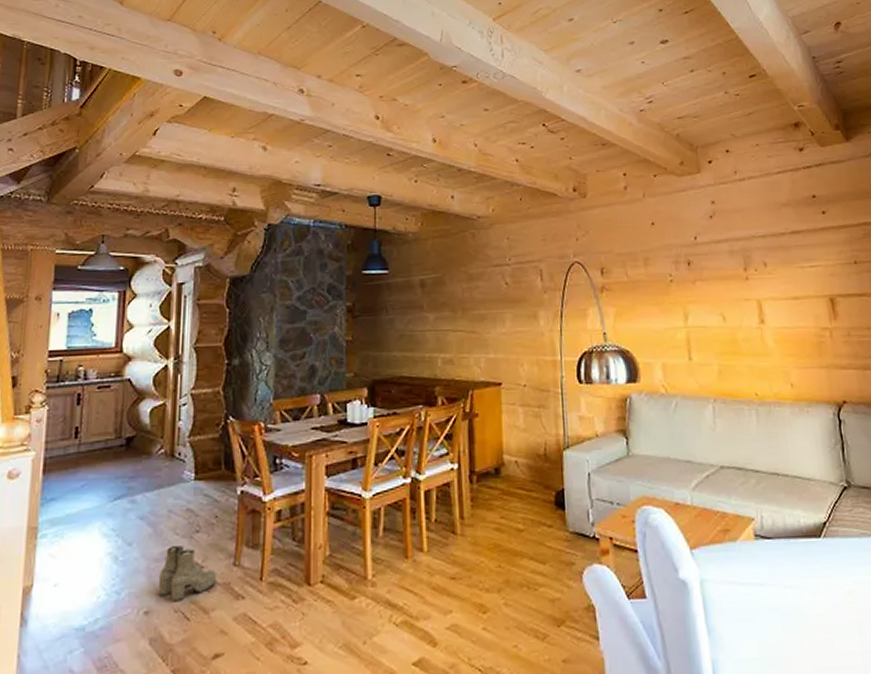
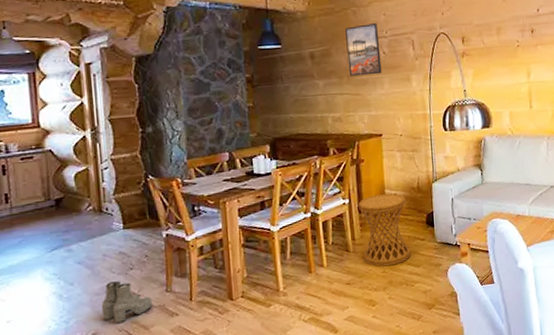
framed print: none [462,247,503,310] -> present [345,22,382,77]
side table: none [470,459,534,559] -> present [359,193,410,267]

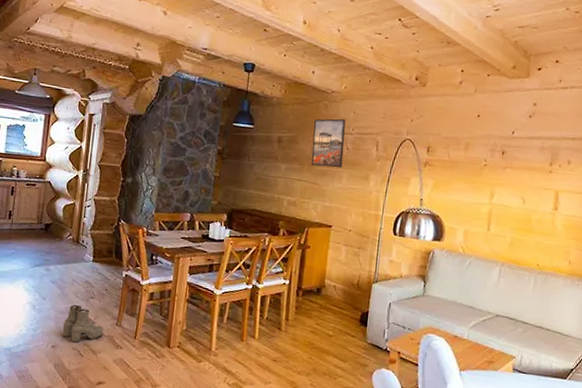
side table: present [359,193,410,267] -> none [293,282,343,355]

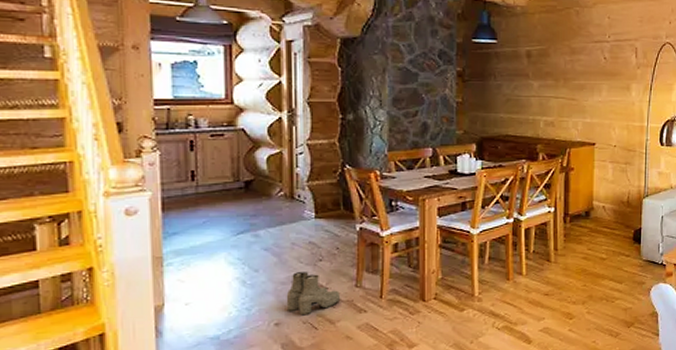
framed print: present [311,118,346,168] -> none [566,25,601,80]

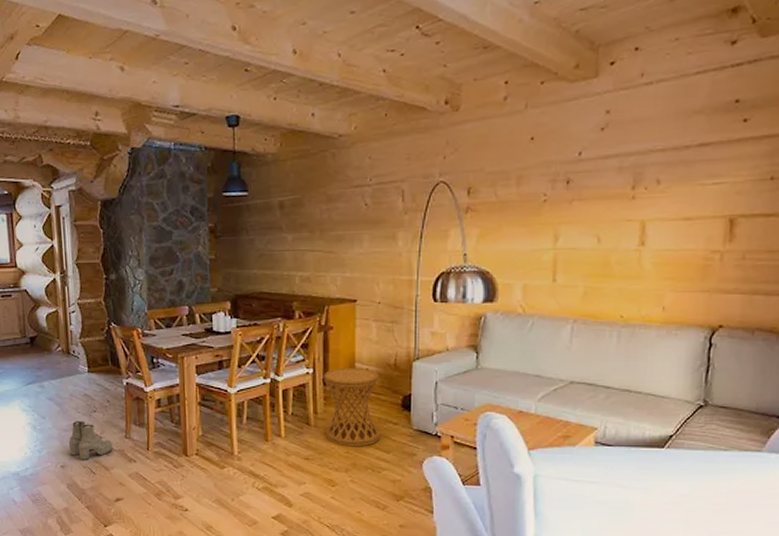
side table: none [564,205,614,280] -> present [324,367,380,447]

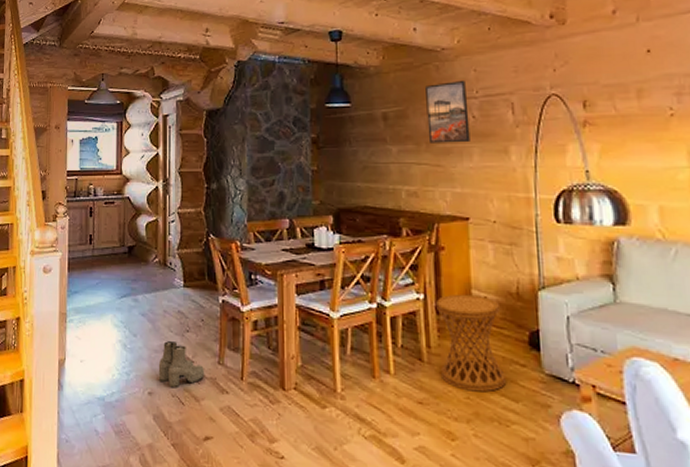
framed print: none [322,167,362,231] -> present [425,79,470,143]

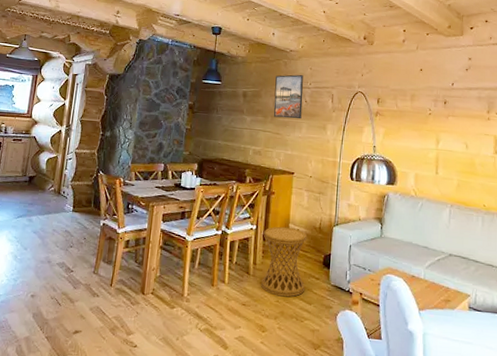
boots: present [158,341,205,388] -> none [41,254,82,292]

